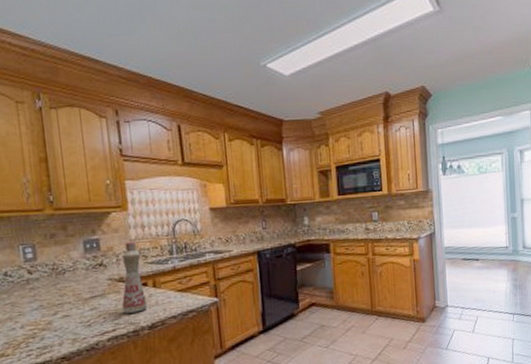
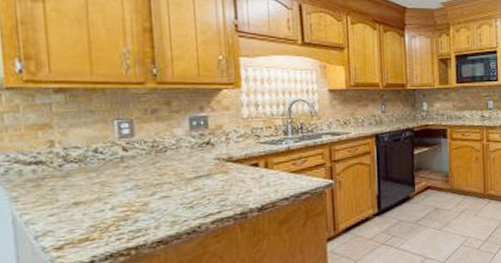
bottle: present [122,241,148,314] -> none [229,119,258,195]

